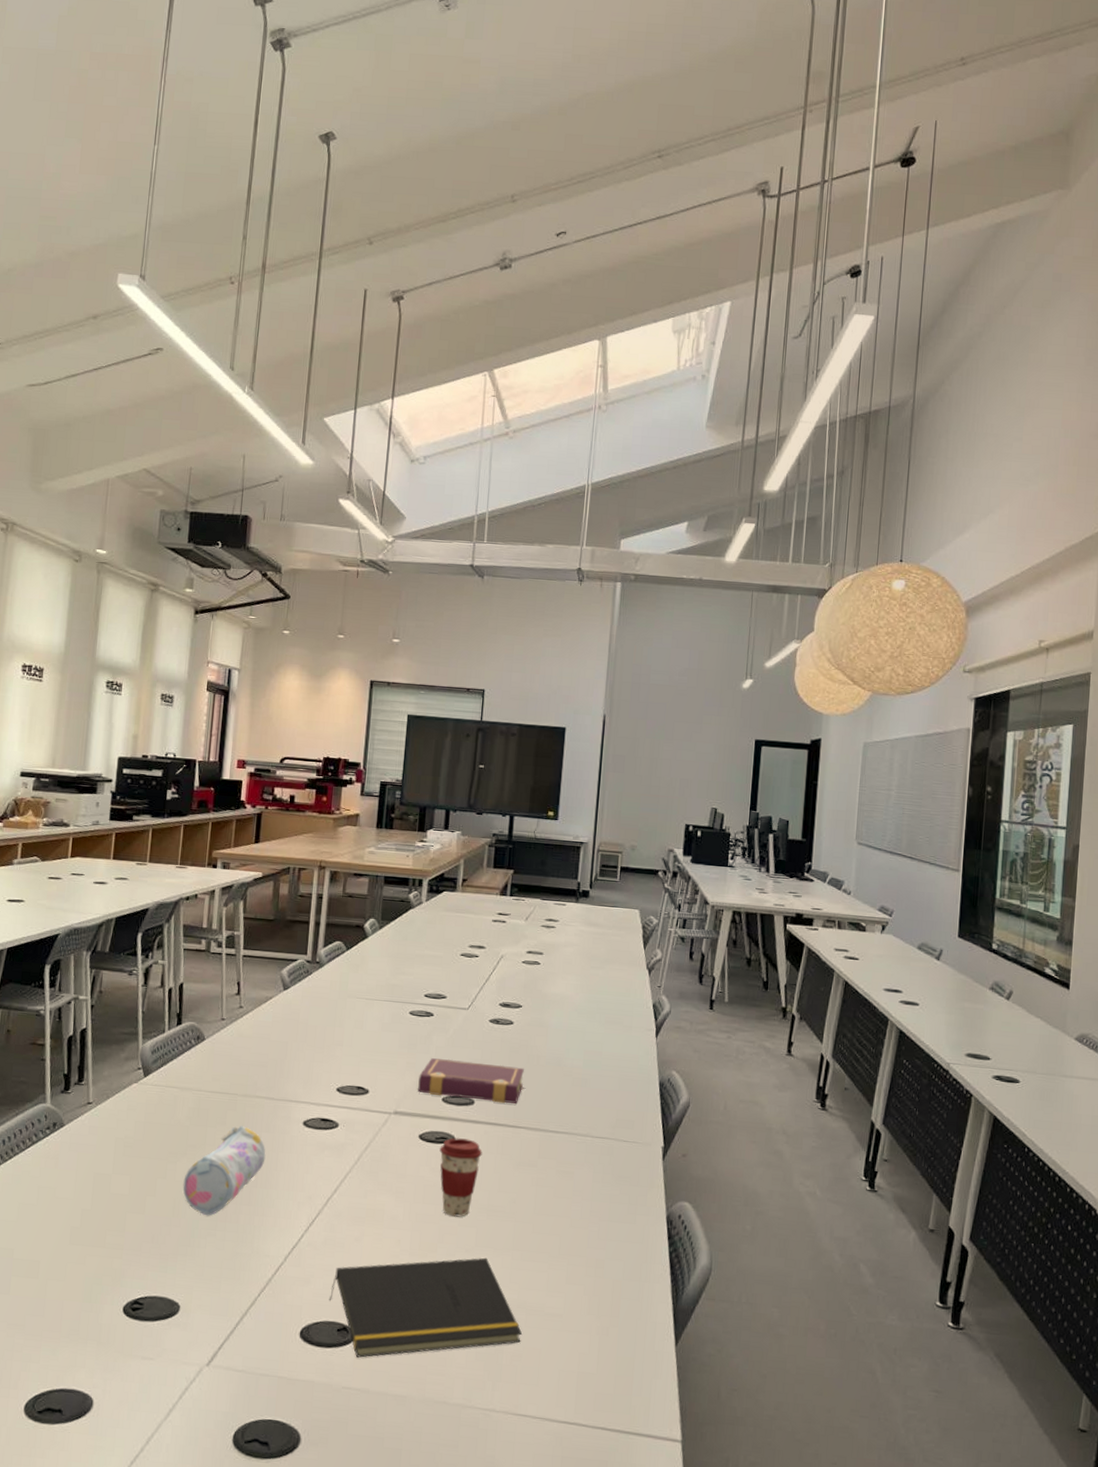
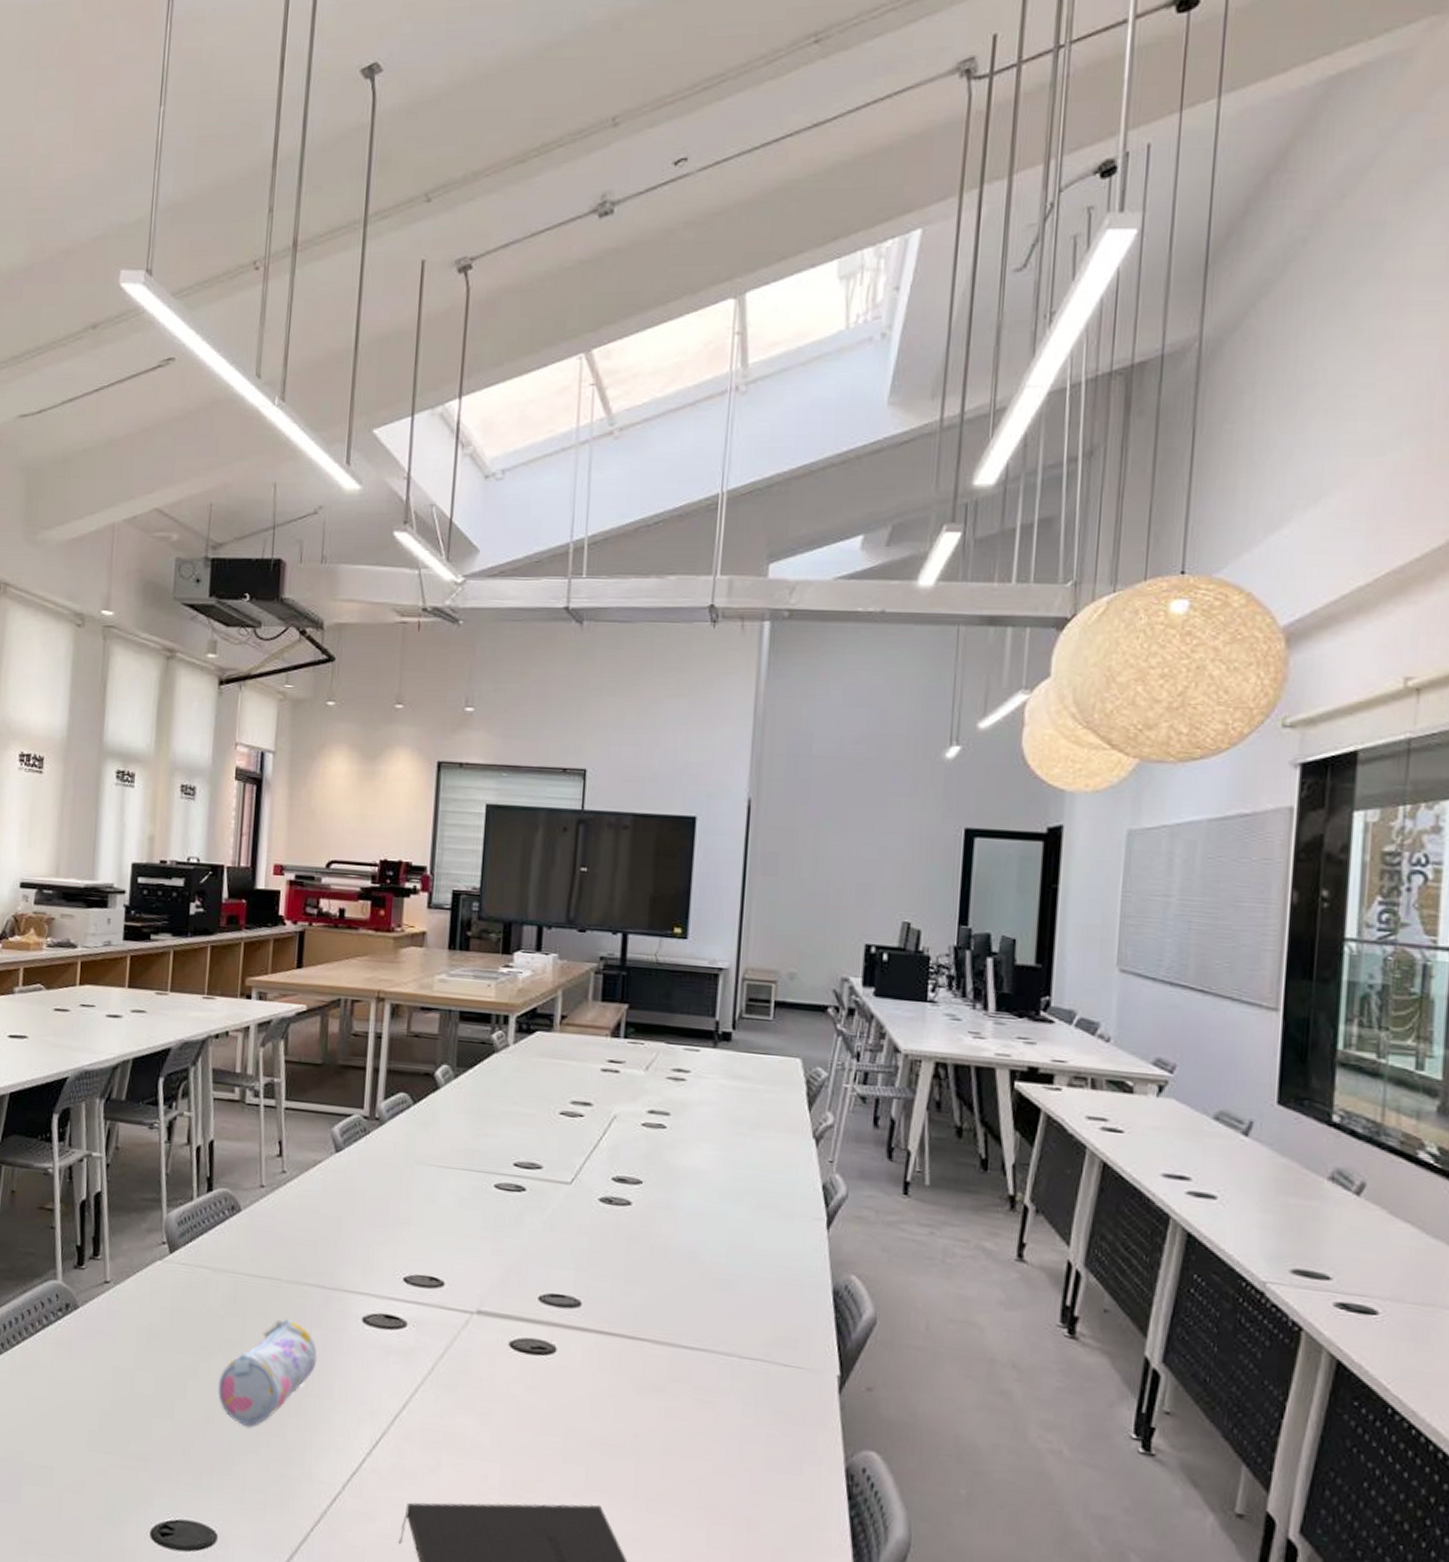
book: present [417,1058,525,1104] -> none [506,1245,648,1309]
coffee cup: present [439,1138,483,1217] -> none [536,1348,593,1451]

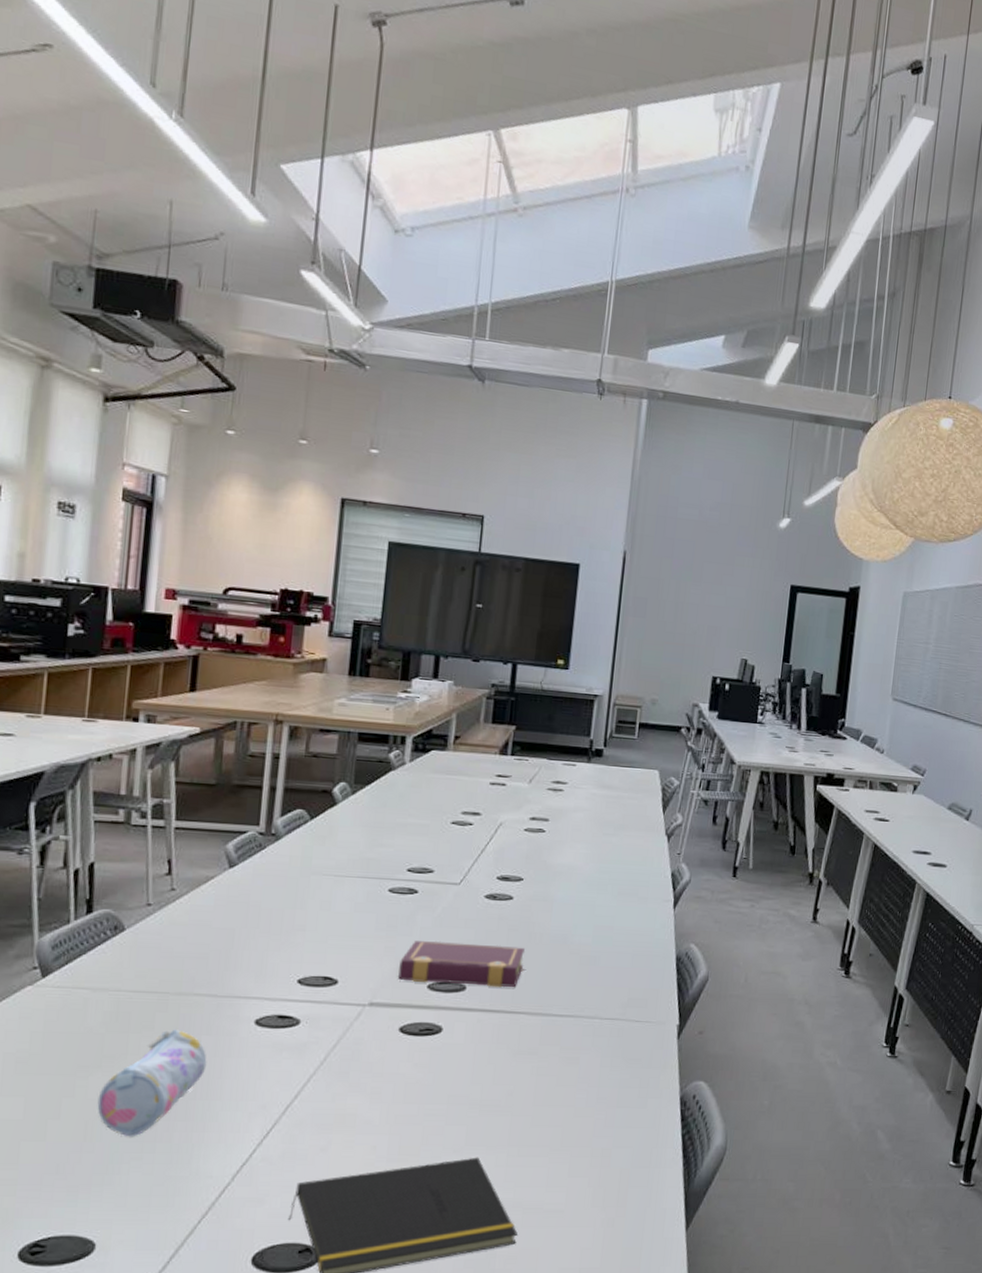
book: none [506,1245,648,1309] -> present [397,940,525,988]

